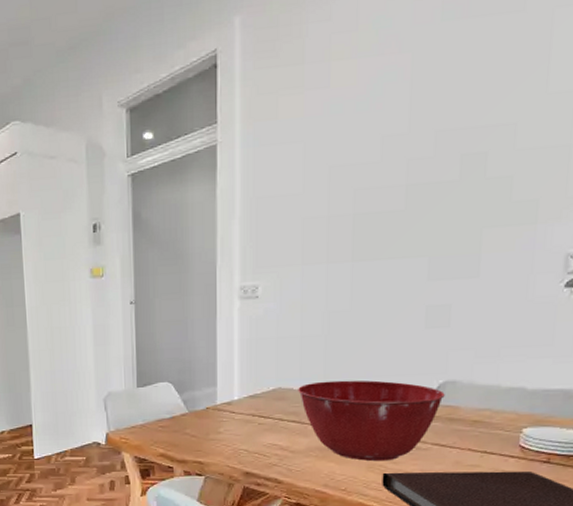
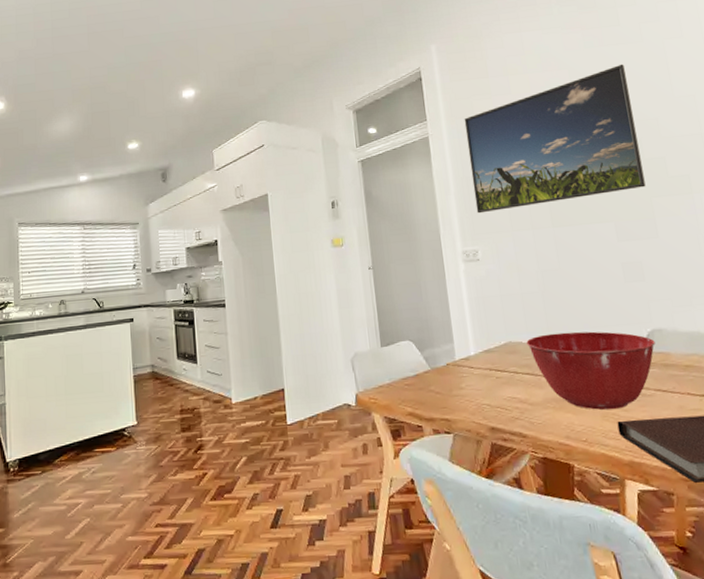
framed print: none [263,44,490,243] -> present [464,64,646,214]

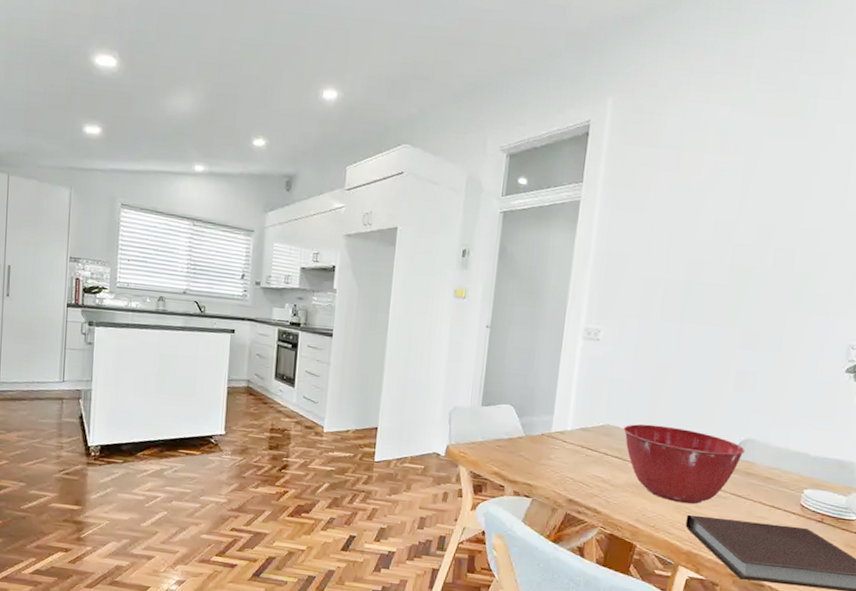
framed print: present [464,64,646,214] -> none [609,163,805,300]

